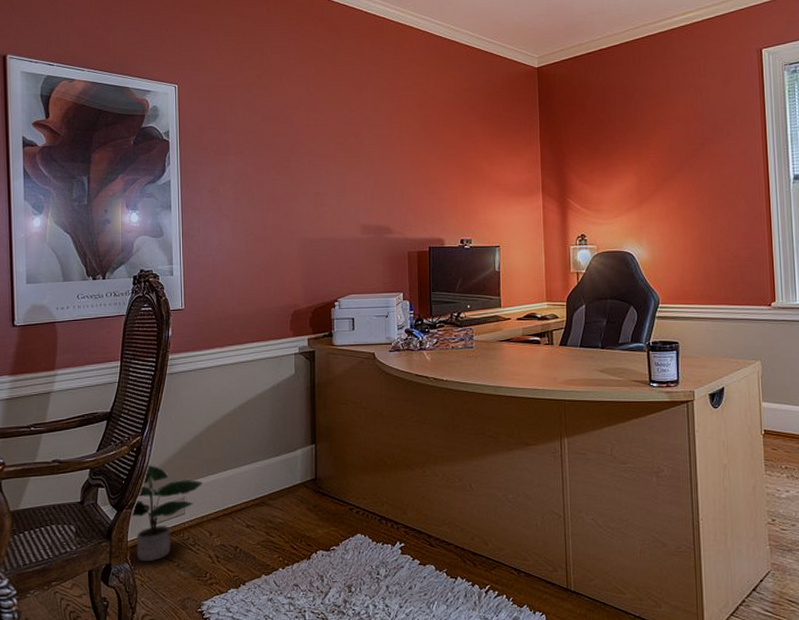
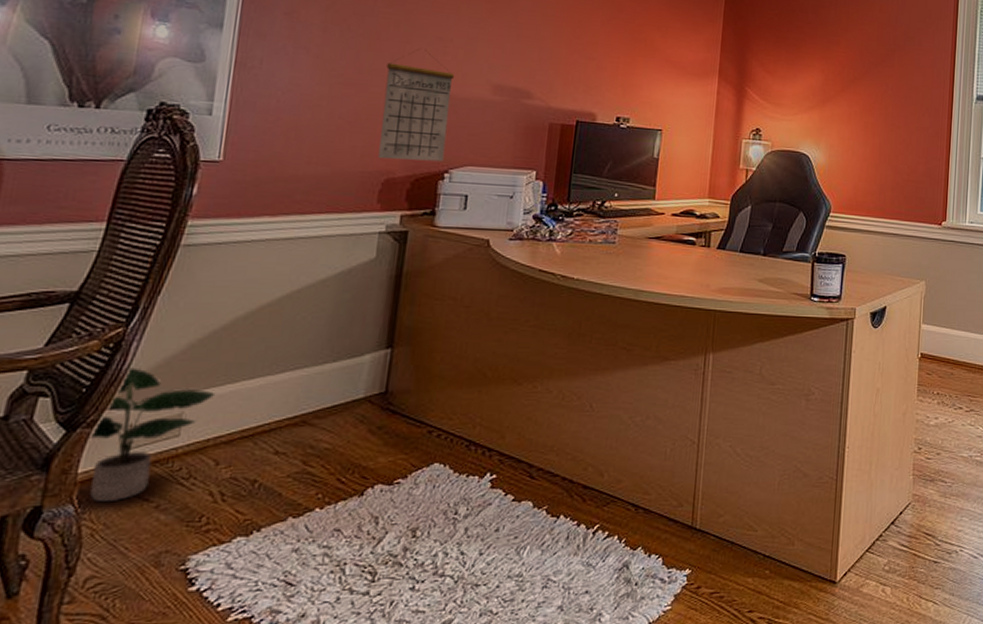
calendar: none [283,204,333,296] -> present [378,48,455,162]

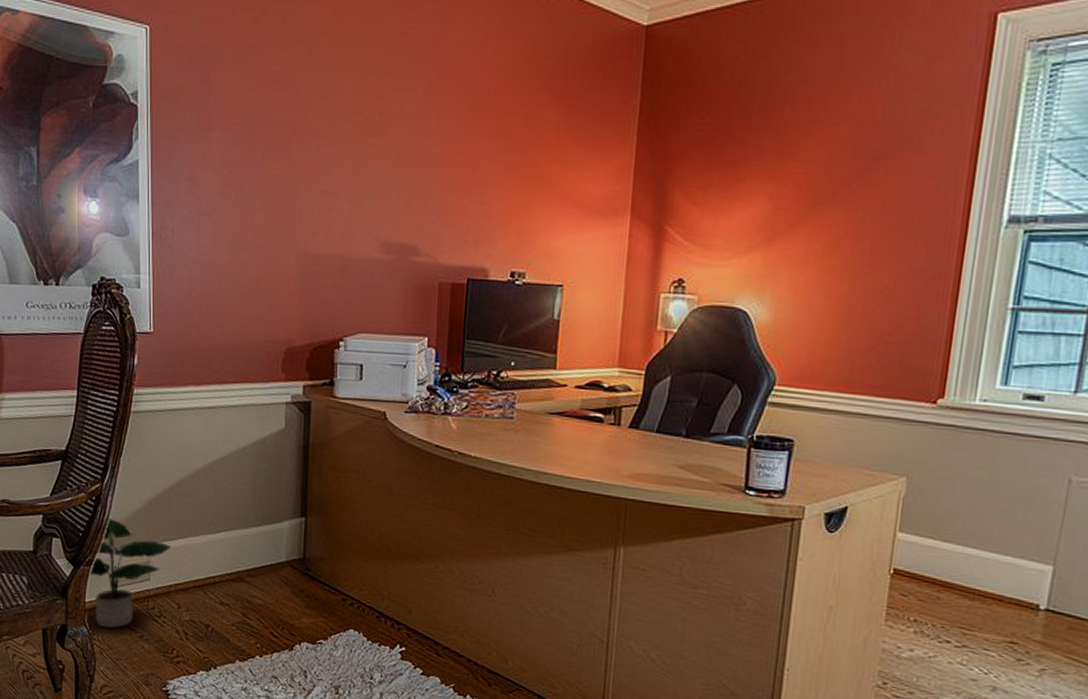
calendar: present [378,48,455,162] -> none [278,206,343,329]

